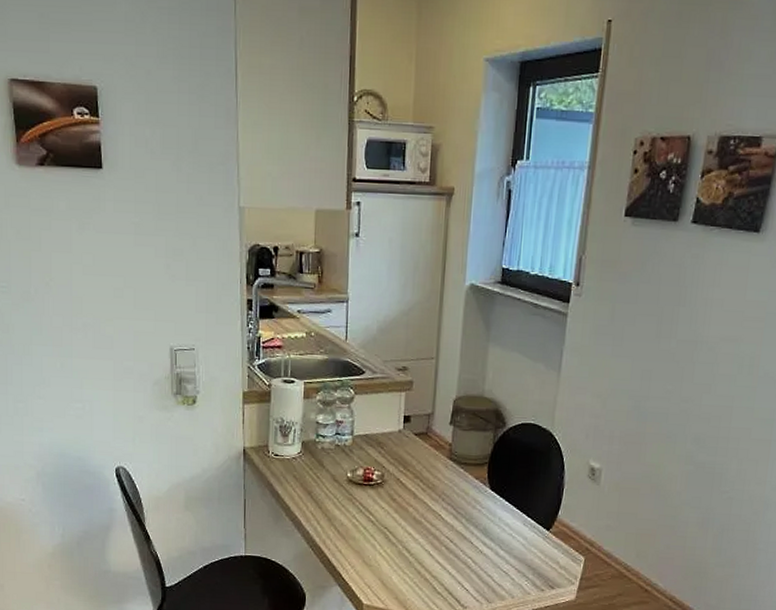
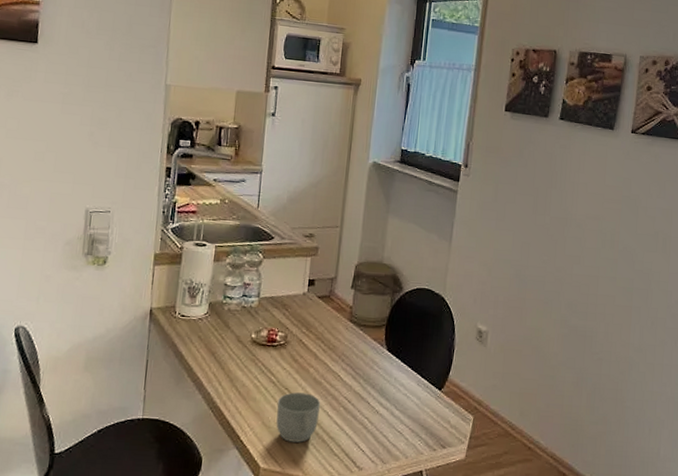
mug: none [376,531,421,581] -> present [276,392,320,443]

